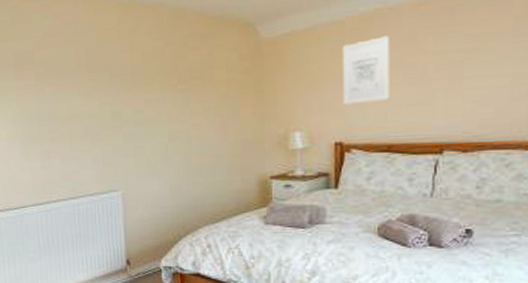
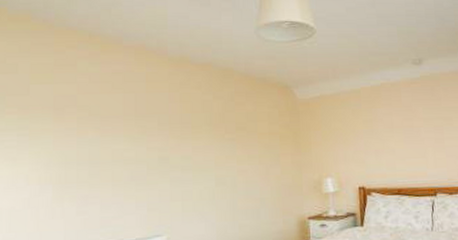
wall art: present [343,36,390,106] -> none [360,104,396,157]

